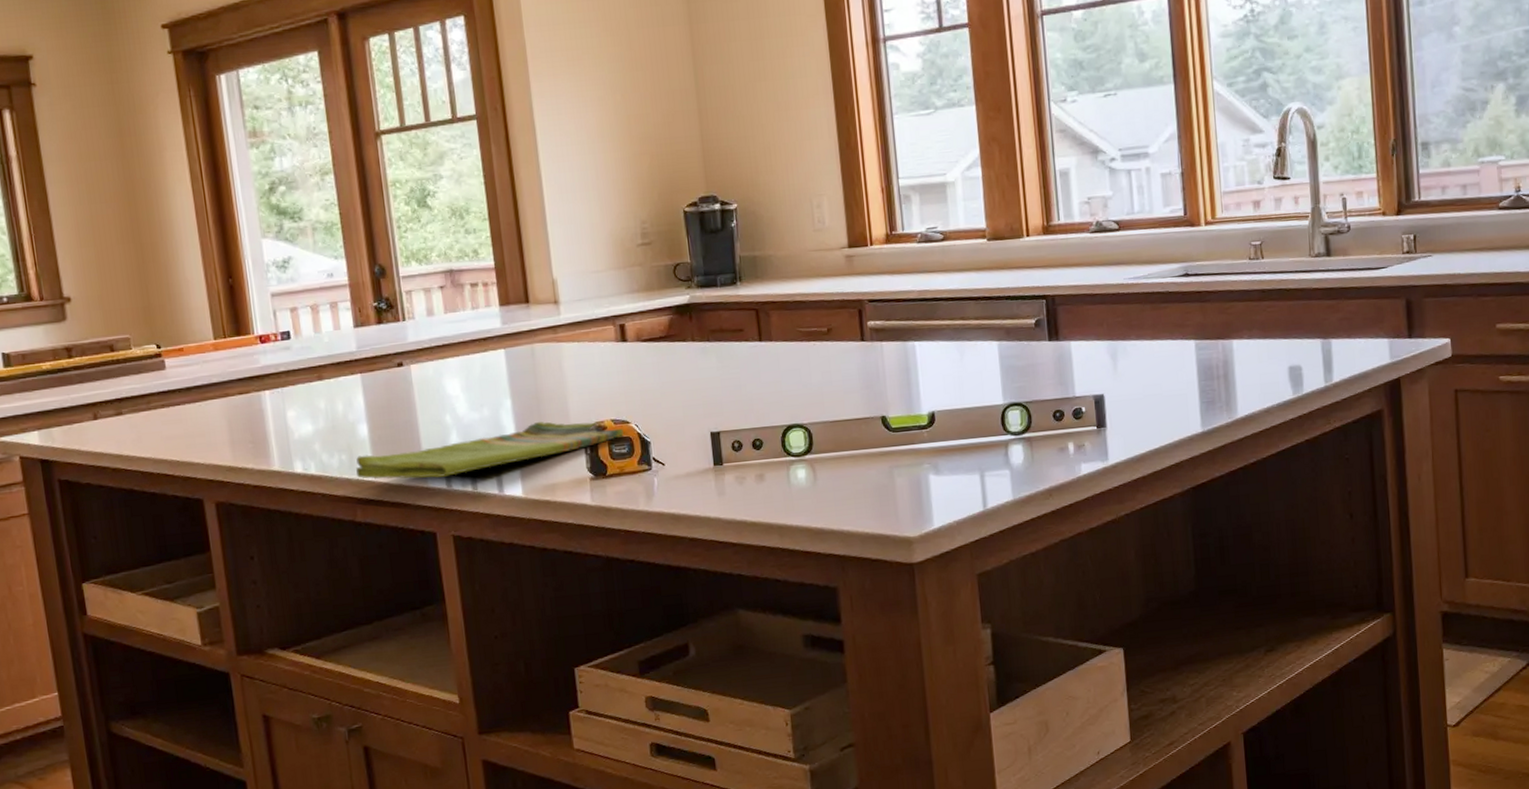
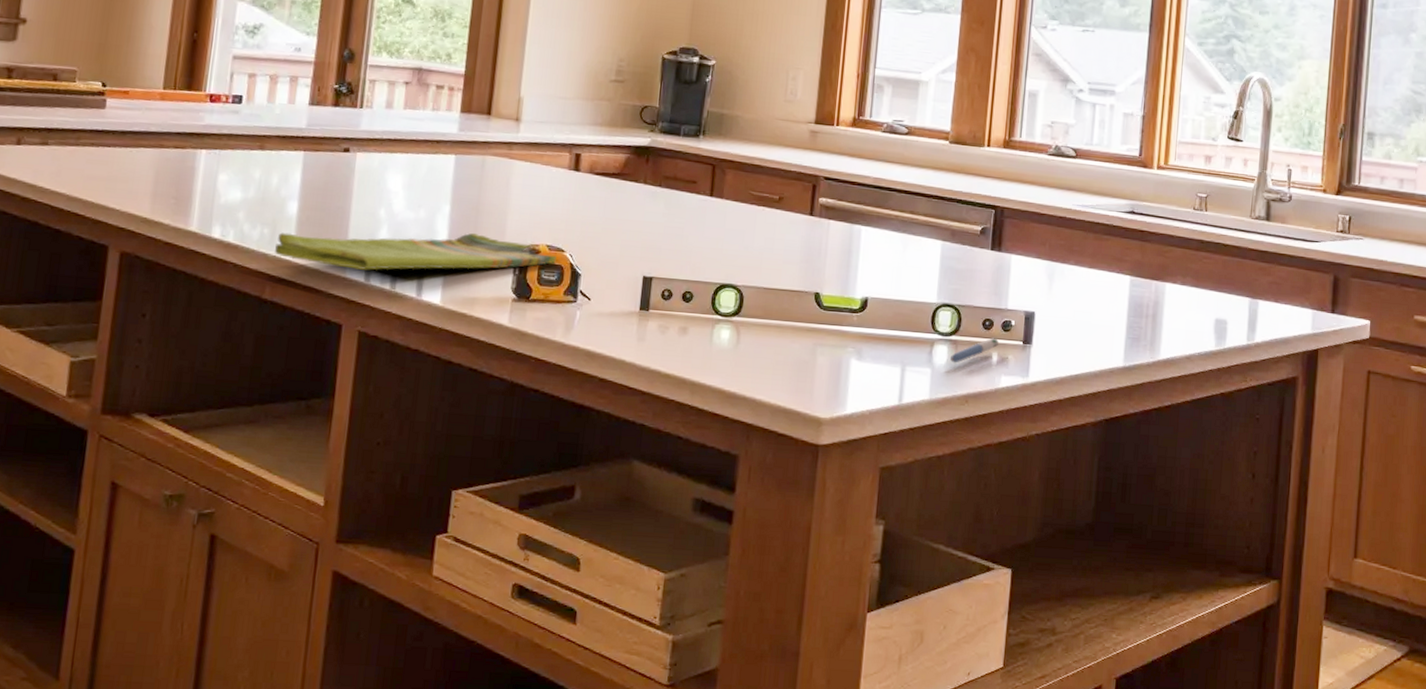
pen: none [1027,428,1072,460] -> present [950,338,998,363]

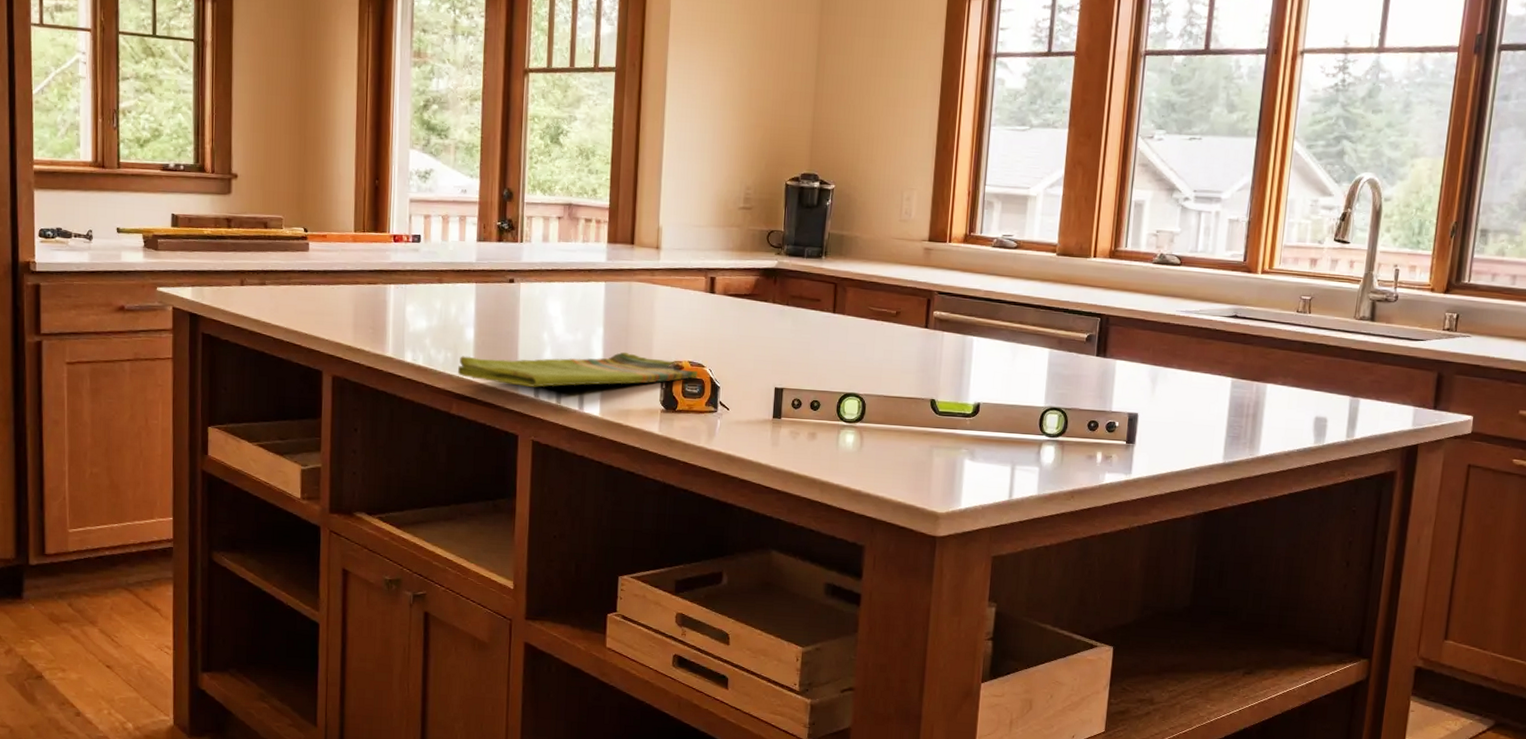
pen: present [950,338,998,363] -> none [1057,438,1103,462]

